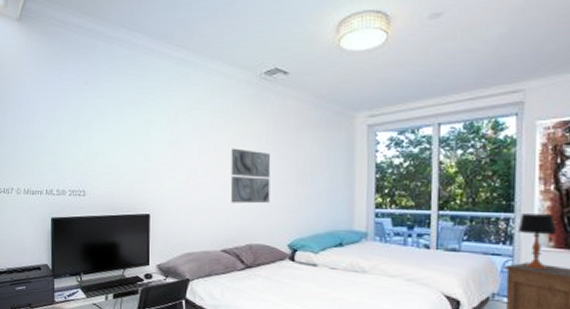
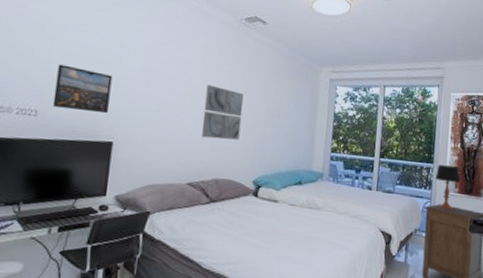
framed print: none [96,146,143,188] -> present [52,64,113,114]

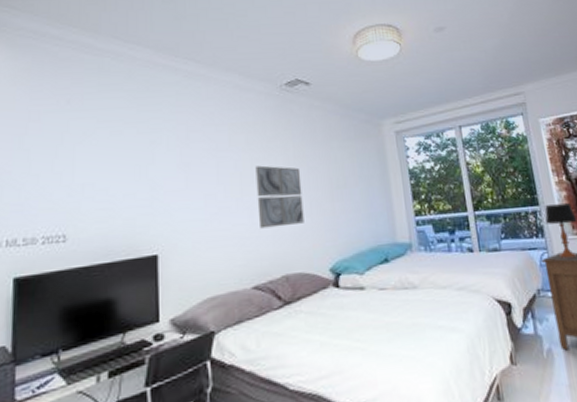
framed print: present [52,64,113,114] -> none [82,176,147,227]

